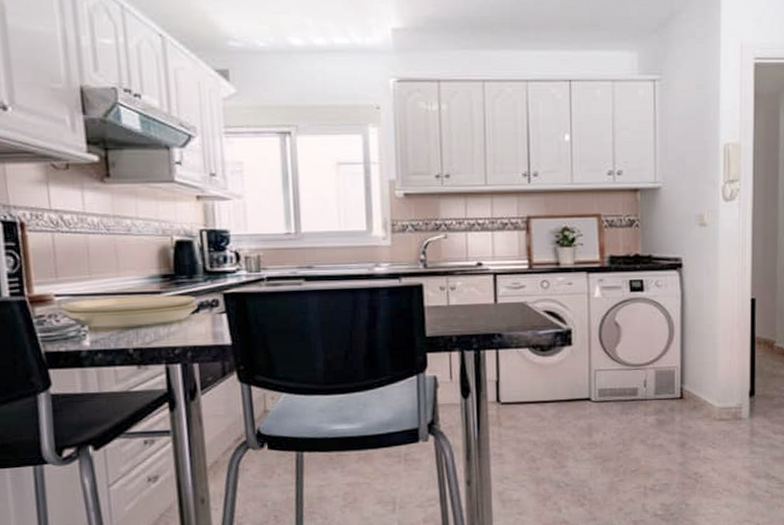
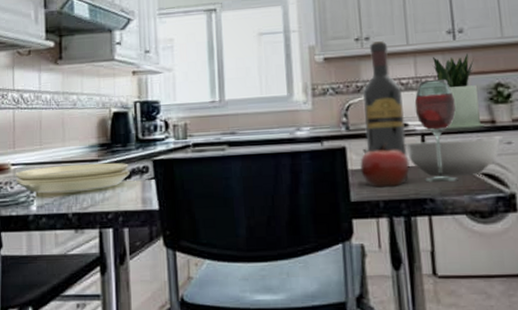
fruit: none [436,280,482,324] -> present [360,141,410,189]
wine bottle: none [441,180,481,317] -> present [362,41,409,181]
bowl: none [478,279,562,314] -> present [405,138,500,177]
wineglass: none [489,221,526,319] -> present [414,79,458,183]
planter: none [508,197,551,272] -> present [432,53,486,132]

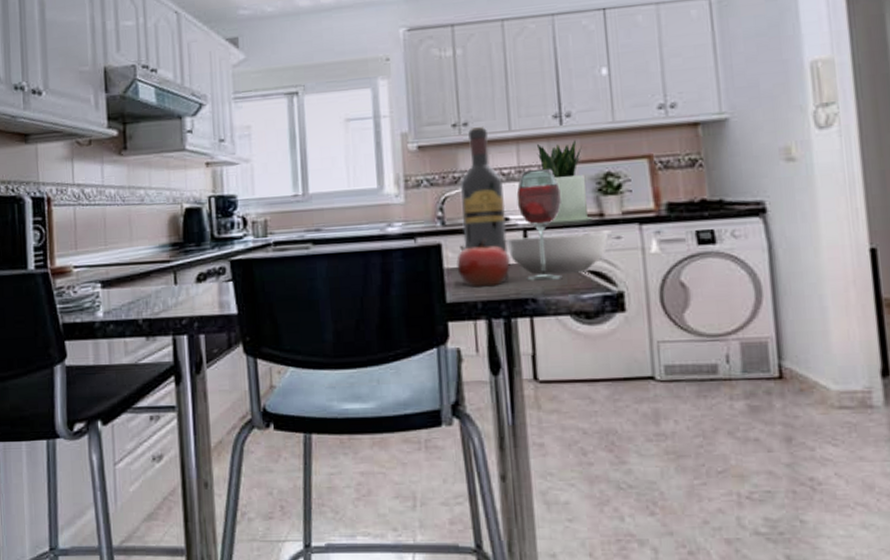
plate: present [14,162,130,194] -> none [77,263,205,299]

